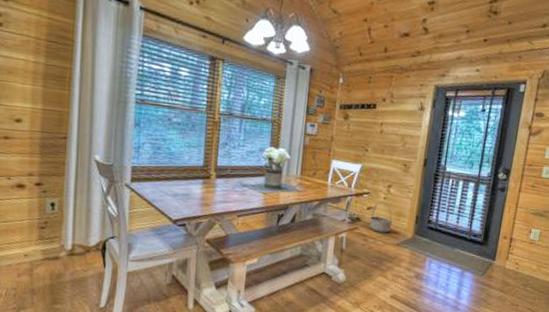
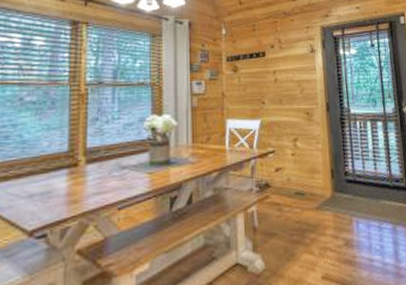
basket: present [369,202,393,233] -> none [280,159,307,197]

